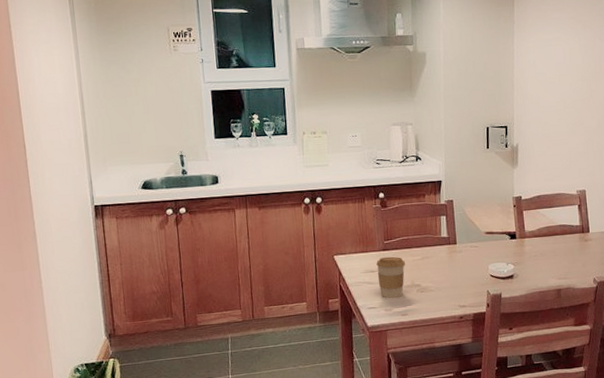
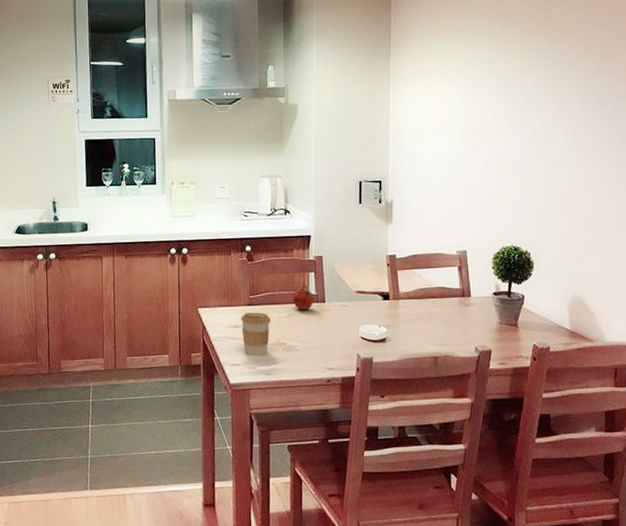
fruit: none [425,227,446,253] -> present [292,284,314,311]

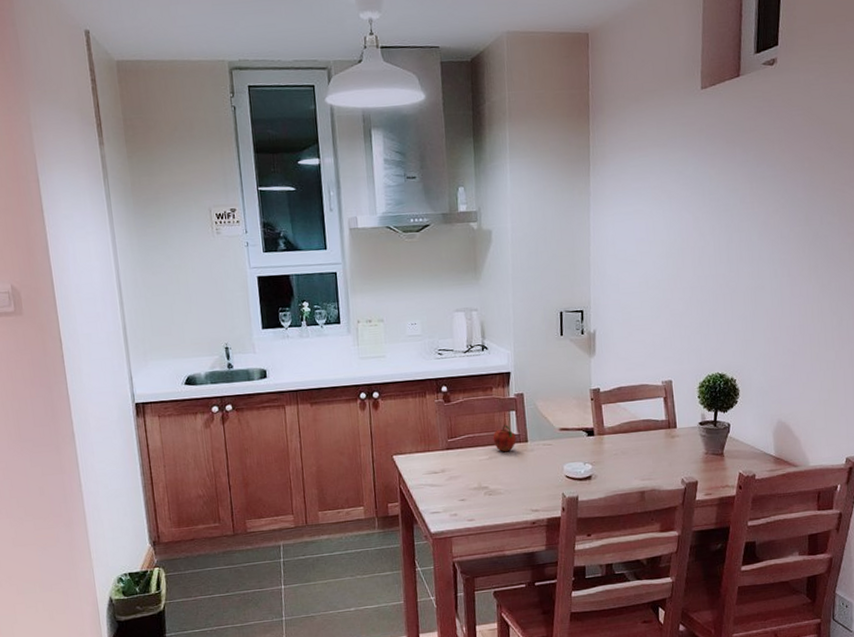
coffee cup: present [241,312,272,357] -> none [439,456,472,503]

